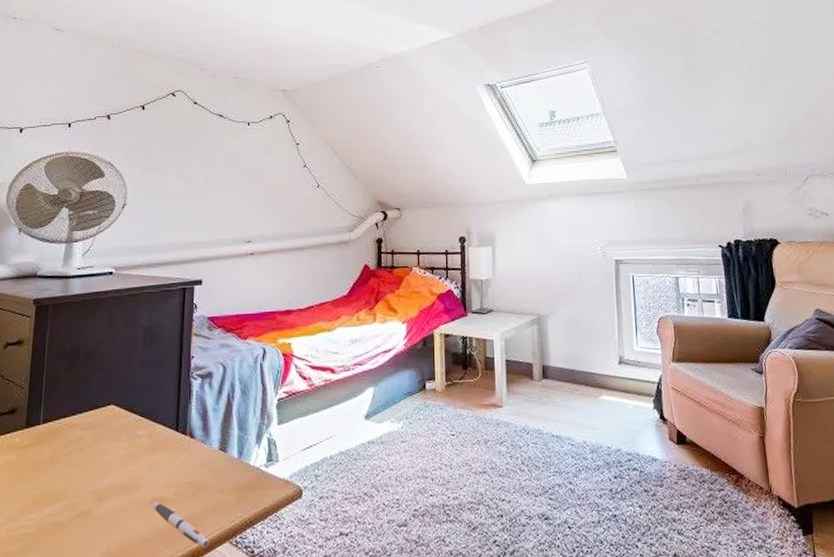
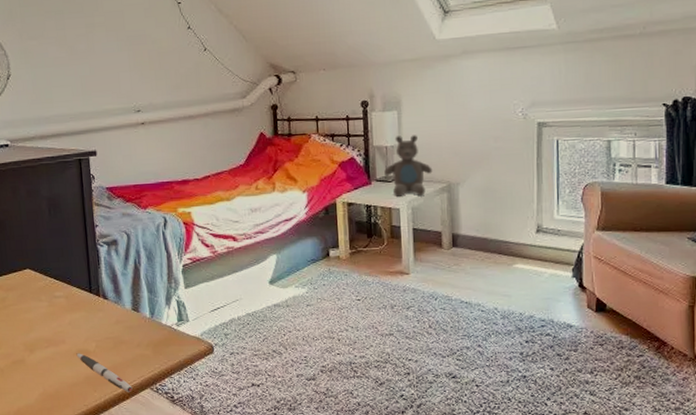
stuffed animal: none [479,269,524,328] -> present [384,135,433,197]

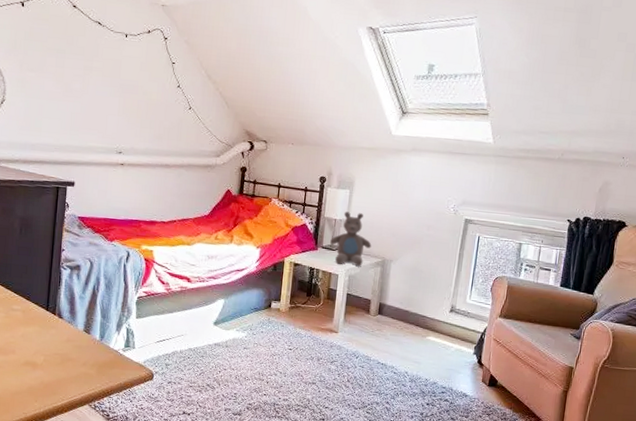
pen: present [76,353,133,392] -> none [24,364,72,406]

